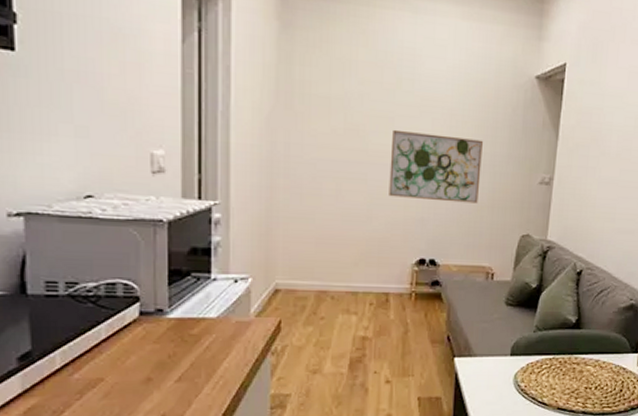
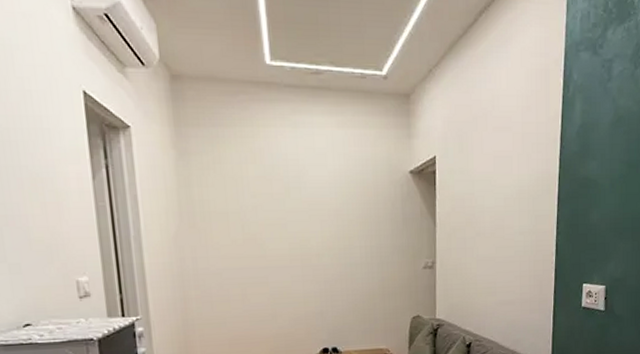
wall art: present [389,129,483,204] -> none [286,234,370,295]

